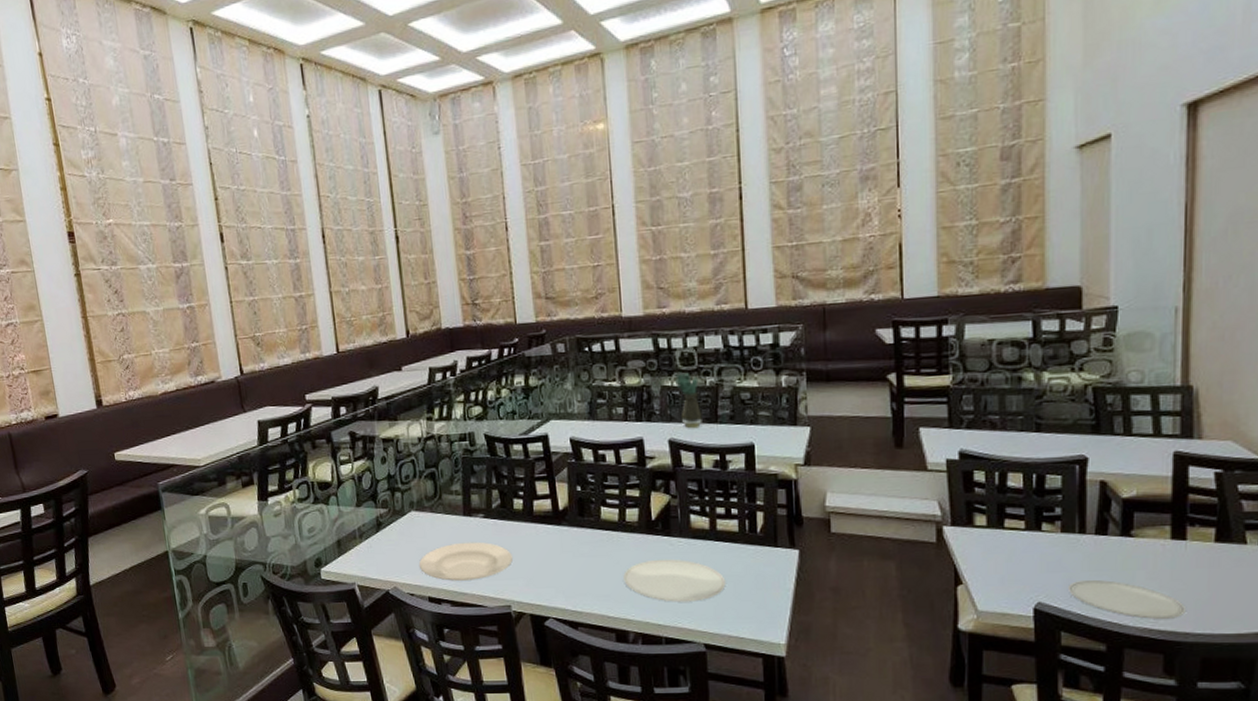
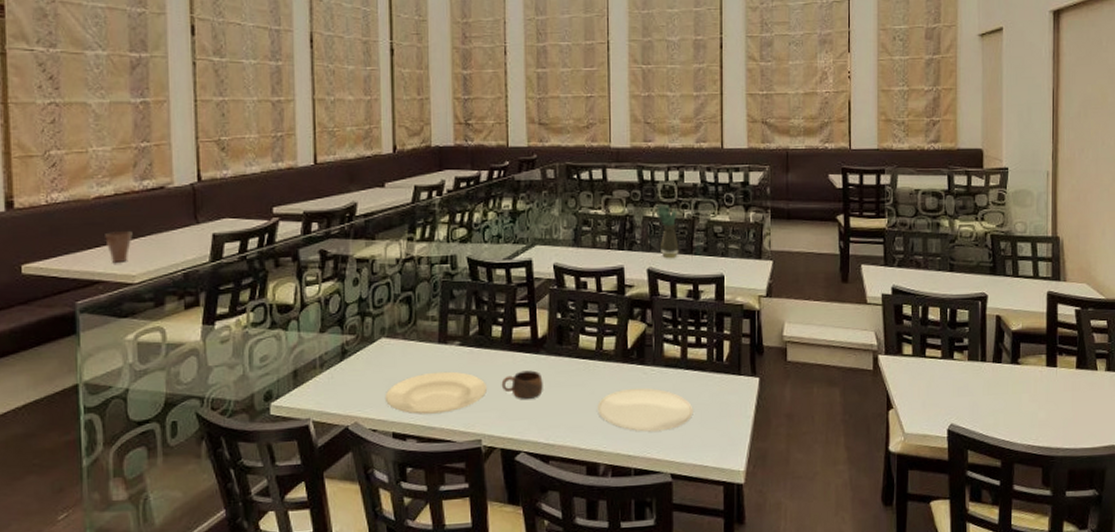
cup: none [173,421,195,449] -> present [105,231,133,262]
cup: none [526,541,567,568] -> present [501,370,543,399]
plate: present [1069,579,1187,619] -> none [973,402,1058,437]

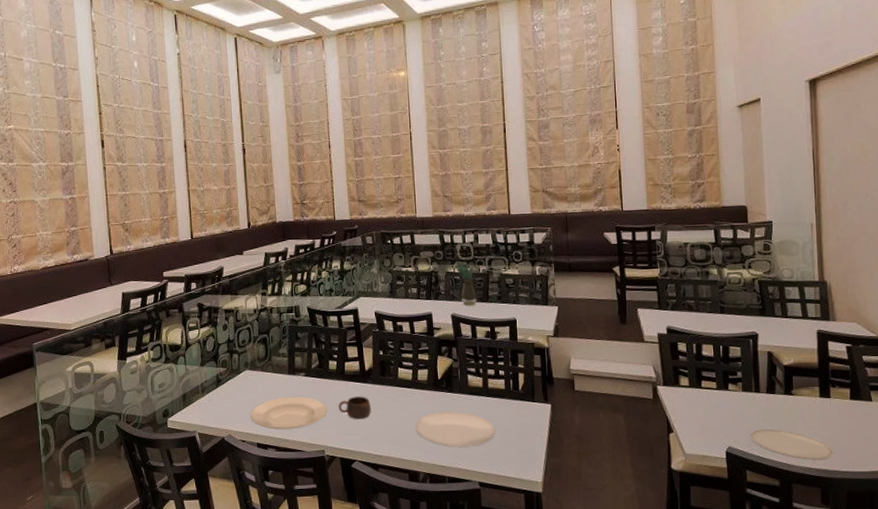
cup: present [105,231,133,262] -> none [50,292,68,315]
plate: none [973,402,1058,437] -> present [750,428,835,460]

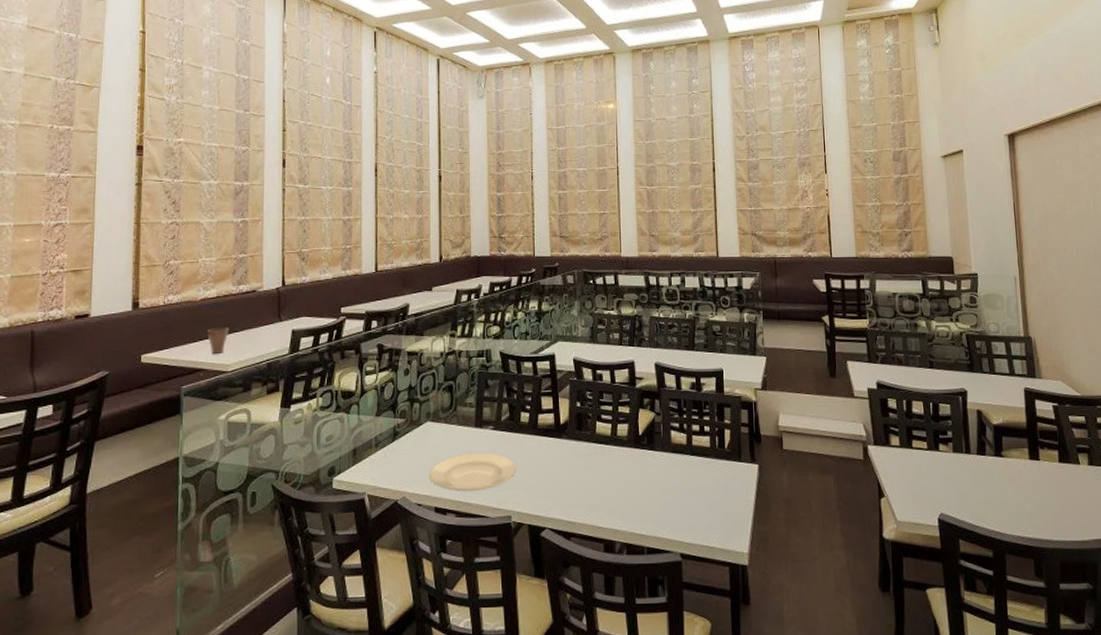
cup: none [50,292,68,315] -> present [207,328,229,353]
cup: present [338,396,371,419] -> none [528,453,565,479]
plate: present [415,411,496,447] -> none [613,471,699,513]
vase: present [456,260,477,306] -> none [661,304,682,355]
plate: present [750,428,835,460] -> none [962,493,1046,528]

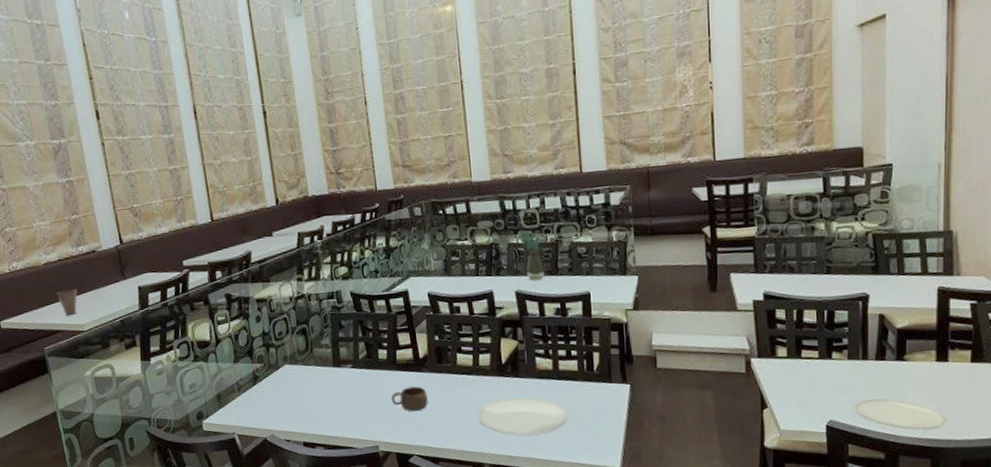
plate: present [429,452,517,491] -> none [293,390,380,427]
cup: none [528,453,565,479] -> present [391,386,428,411]
plate: none [613,471,699,513] -> present [478,397,568,436]
vase: none [661,304,682,355] -> present [520,229,545,281]
plate: none [962,493,1046,528] -> present [854,398,949,430]

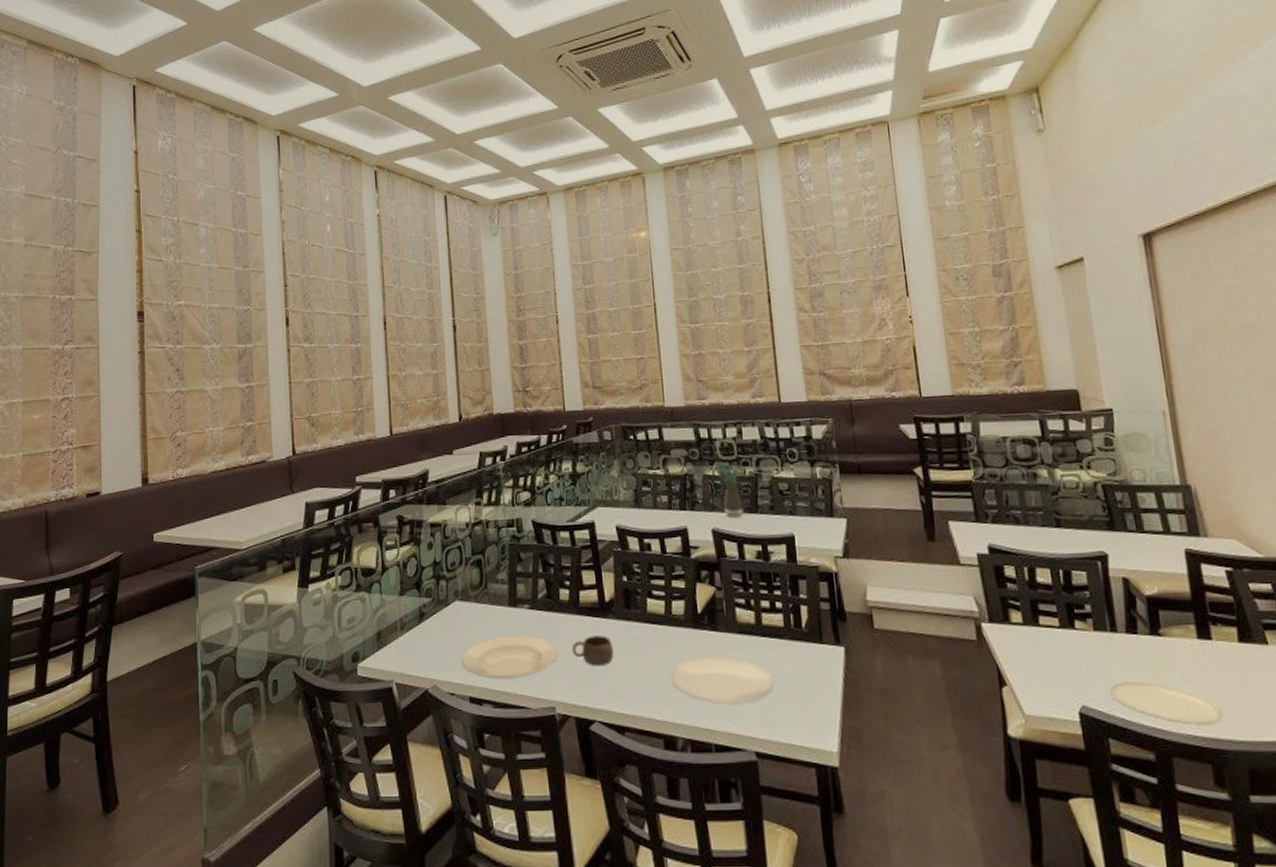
cup: present [56,289,78,315] -> none [218,502,240,530]
plate: none [293,390,380,427] -> present [460,635,559,679]

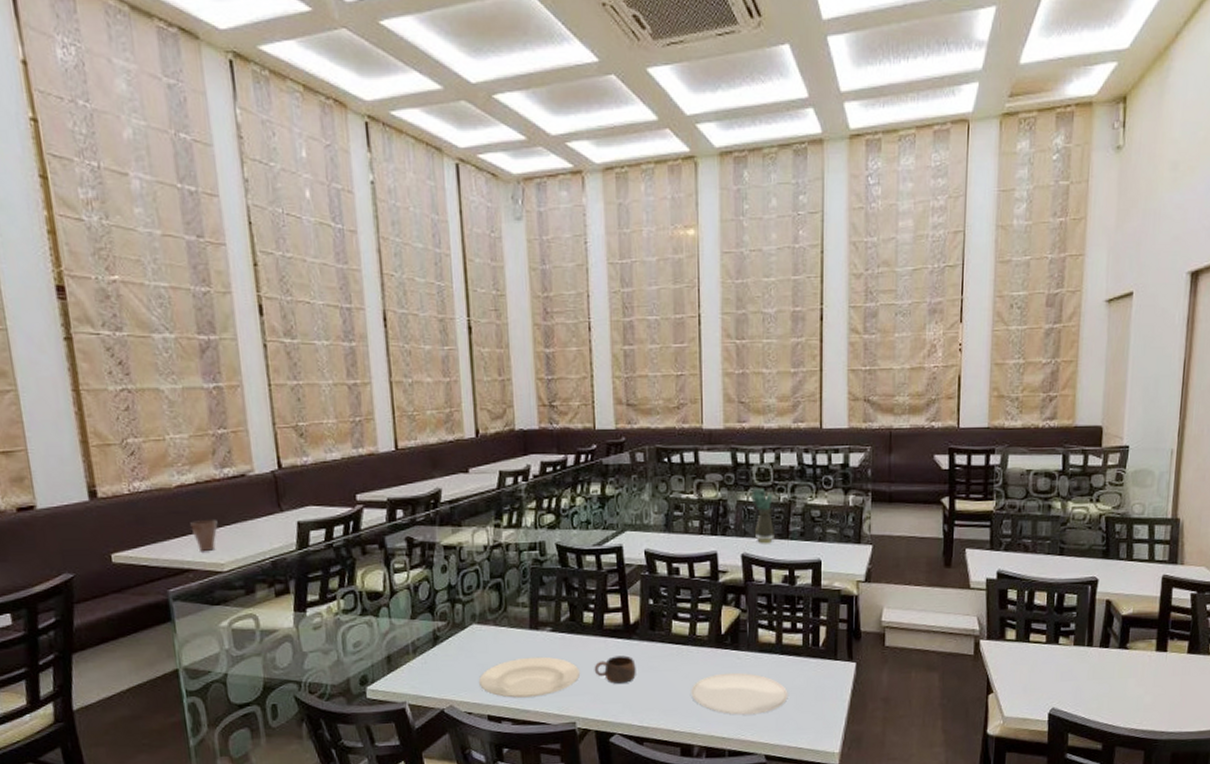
cup: none [218,502,240,530] -> present [190,520,218,551]
plate: present [1109,681,1226,725] -> none [1076,686,1164,721]

